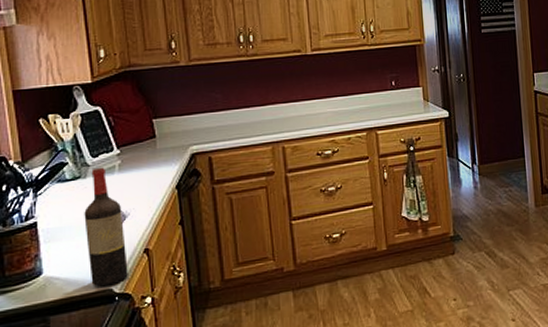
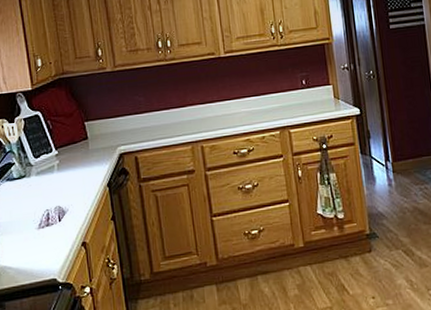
wine bottle: present [84,167,128,287] -> none [30,166,69,277]

